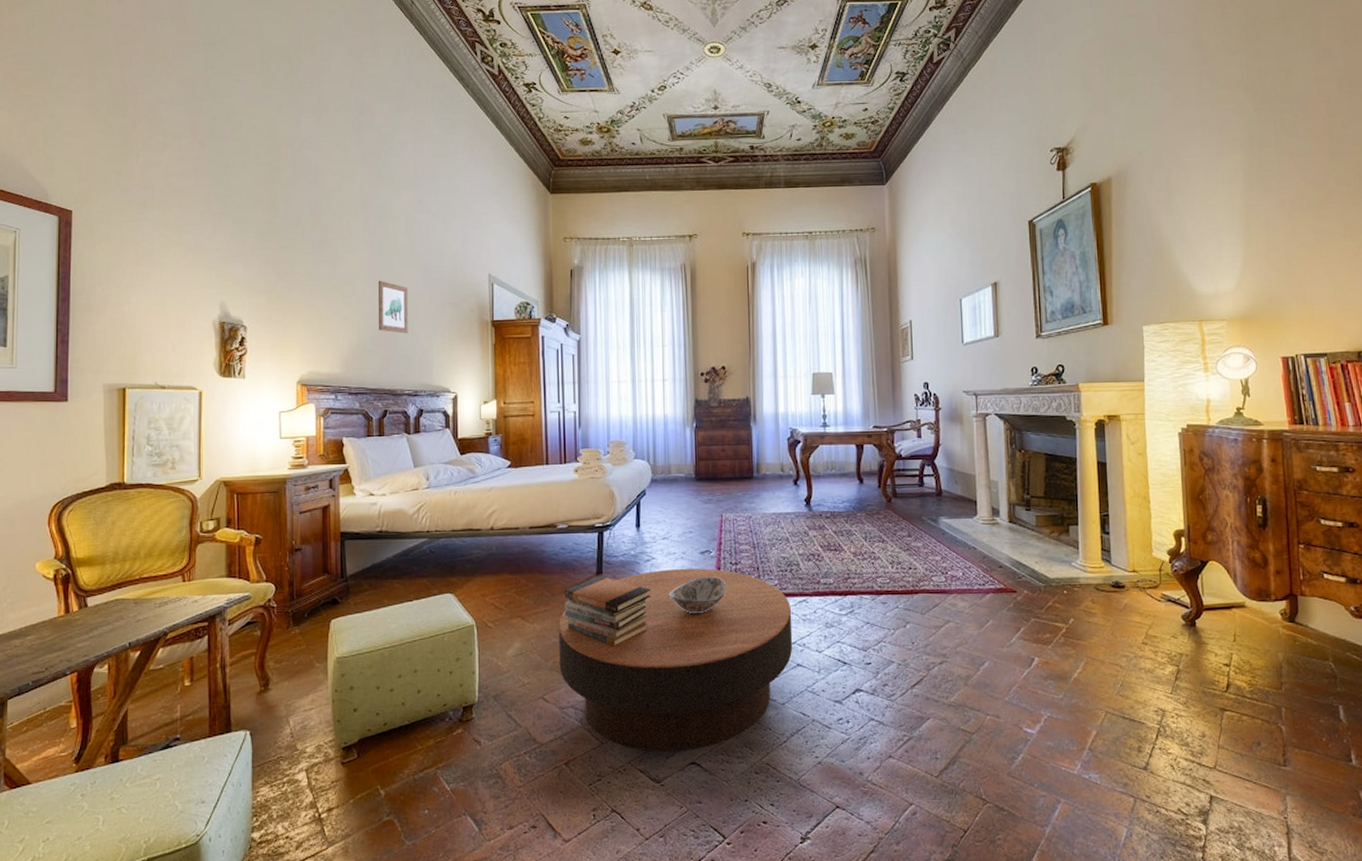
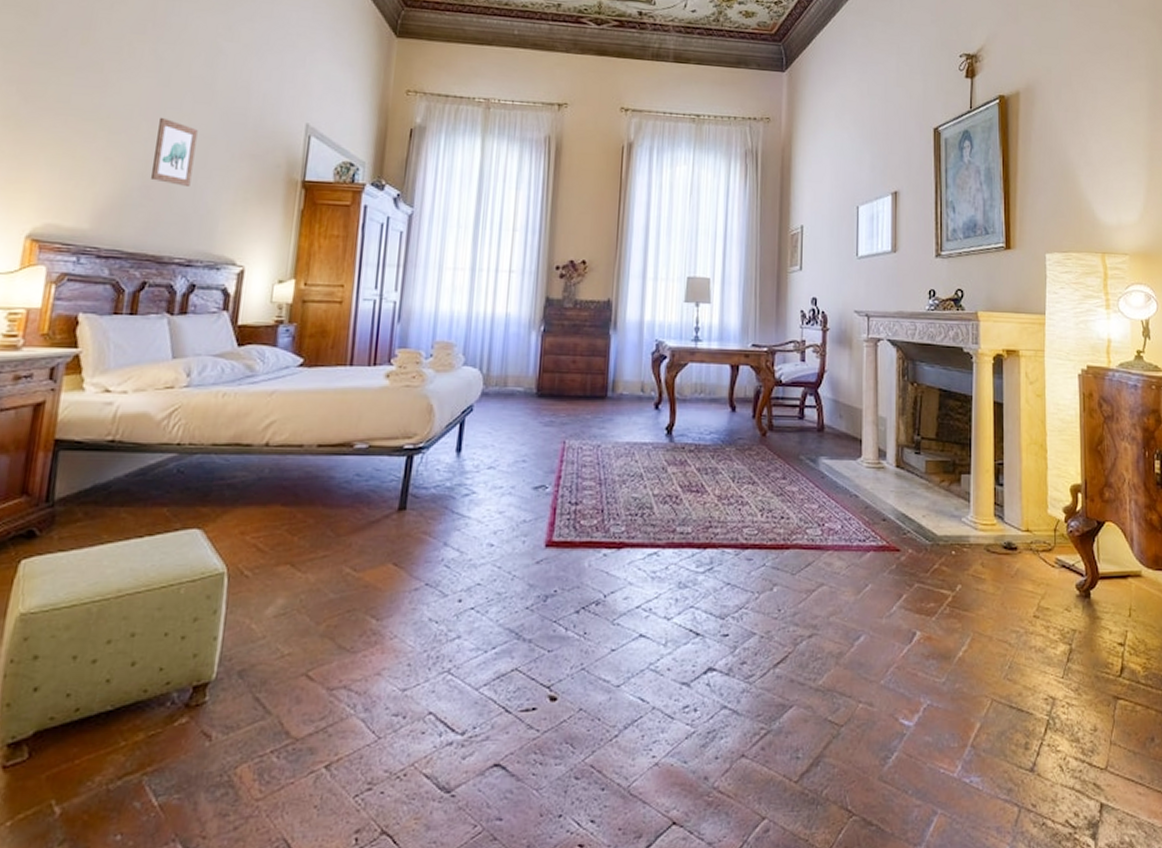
coffee table: present [559,568,793,752] -> none [334,508,639,750]
book stack: present [564,575,650,648] -> none [348,512,465,608]
decorative bowl: present [669,576,727,614] -> none [489,518,562,567]

